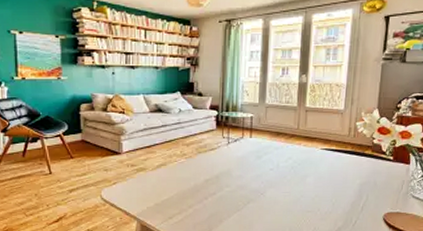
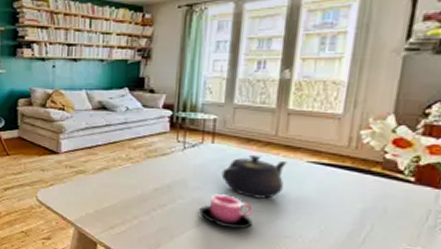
cup: none [241,180,285,209] -> present [198,194,254,230]
teapot: none [258,145,307,181] -> present [221,154,287,199]

